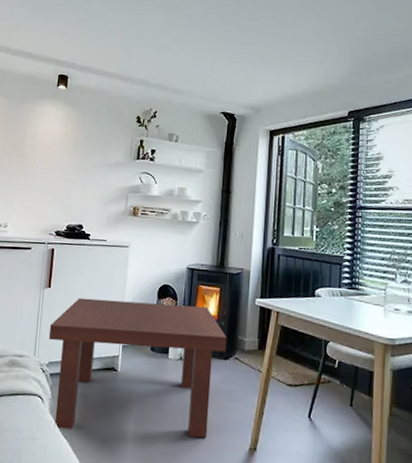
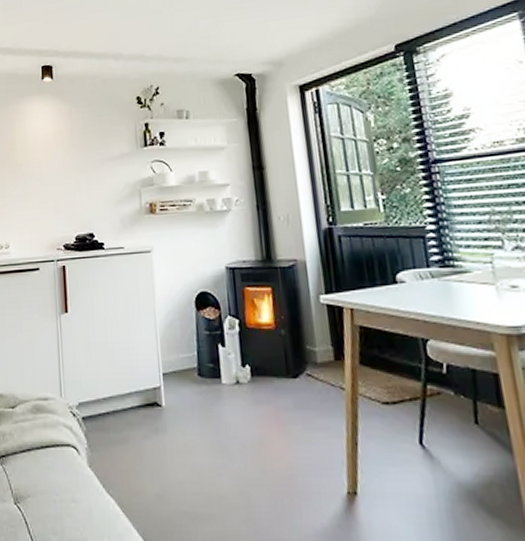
coffee table: present [48,298,227,438] -> none [73,314,294,486]

